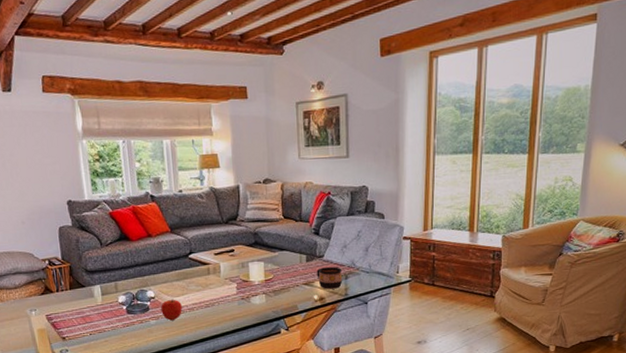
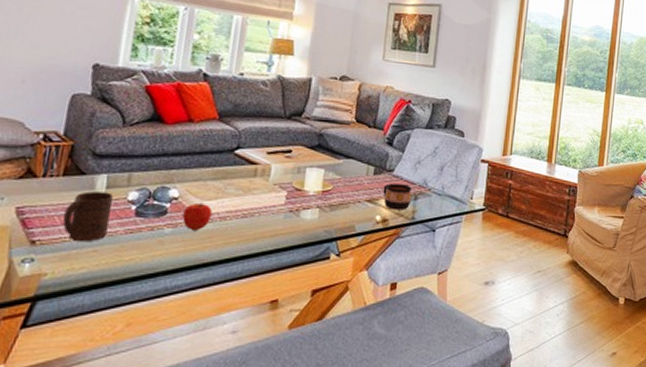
cup: none [78,298,112,335] -> present [62,191,114,241]

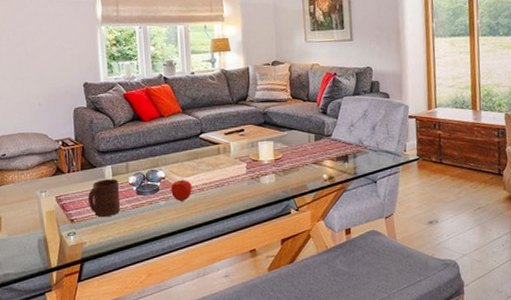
cup: present [383,183,411,210] -> none [325,145,351,168]

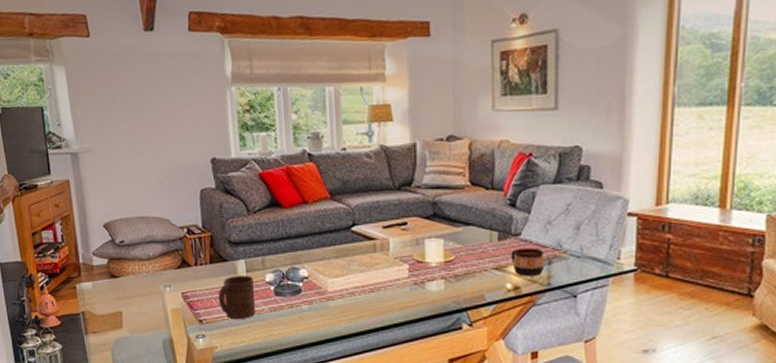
fruit: present [171,179,192,201] -> none [315,280,341,306]
cup: none [325,145,351,168] -> present [511,248,543,277]

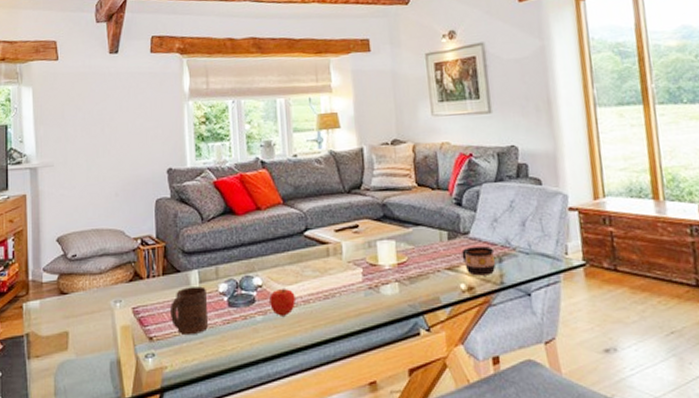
fruit: none [315,280,341,306] -> present [269,288,296,316]

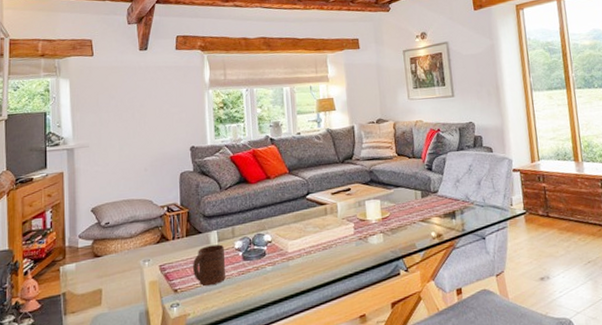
fruit: present [269,288,296,316] -> none [278,242,299,266]
cup: present [461,246,495,276] -> none [432,201,458,226]

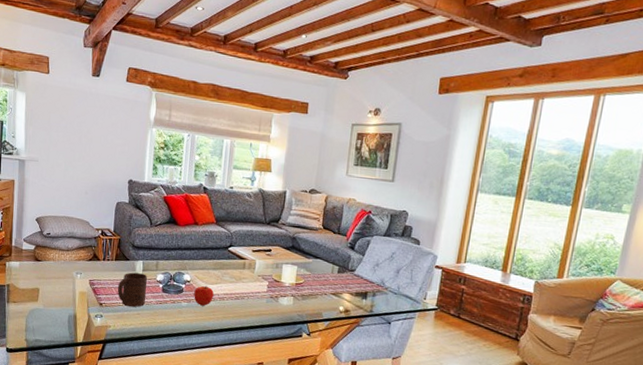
fruit: none [278,242,299,266] -> present [194,285,214,306]

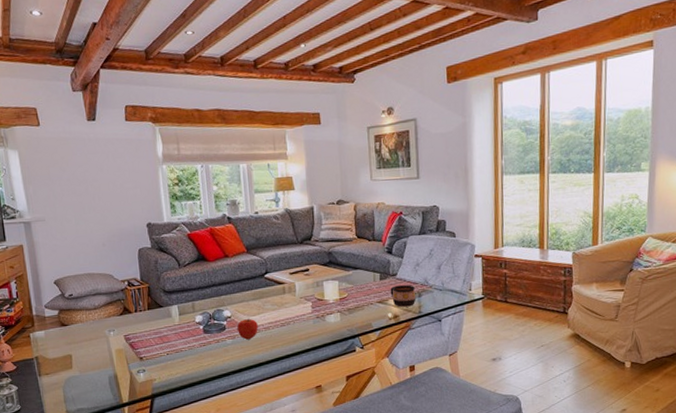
cup: present [117,272,148,307] -> none [155,318,189,355]
cup: none [345,281,370,304] -> present [390,285,415,307]

